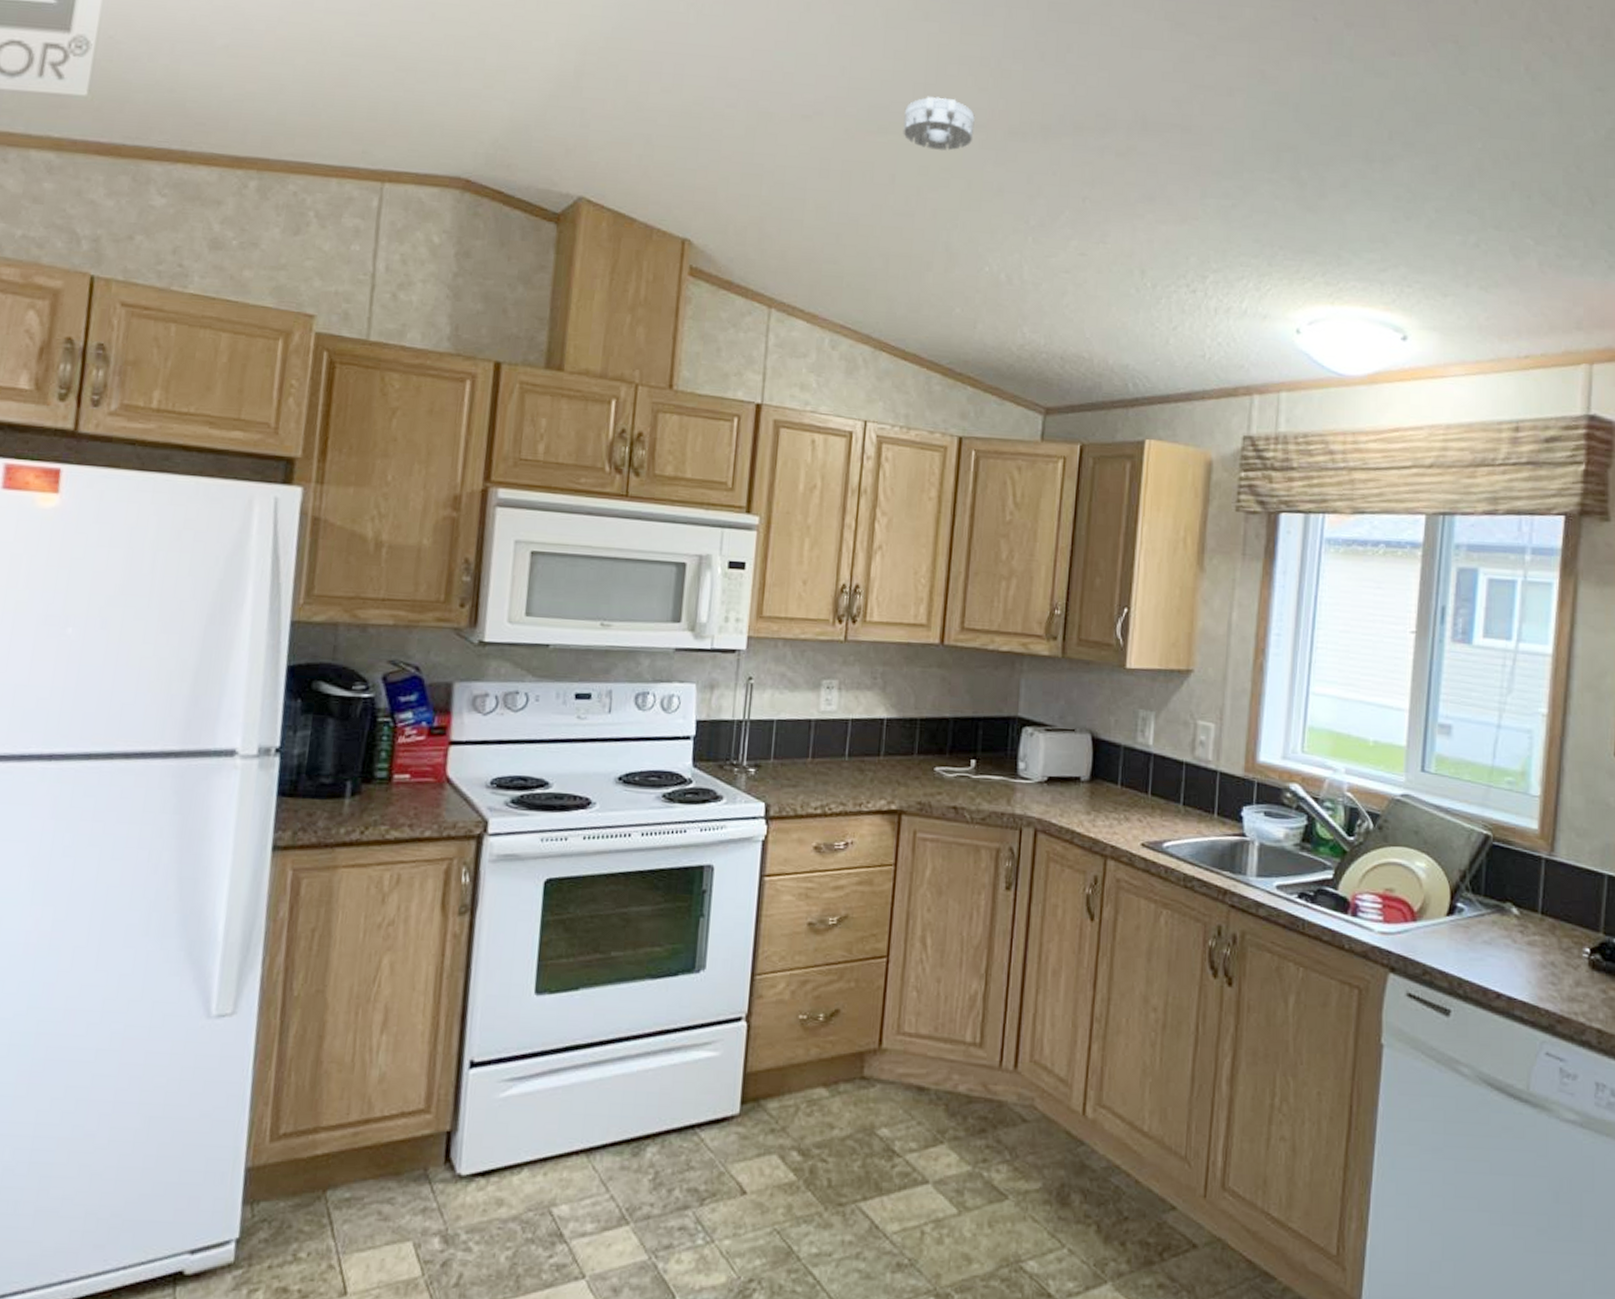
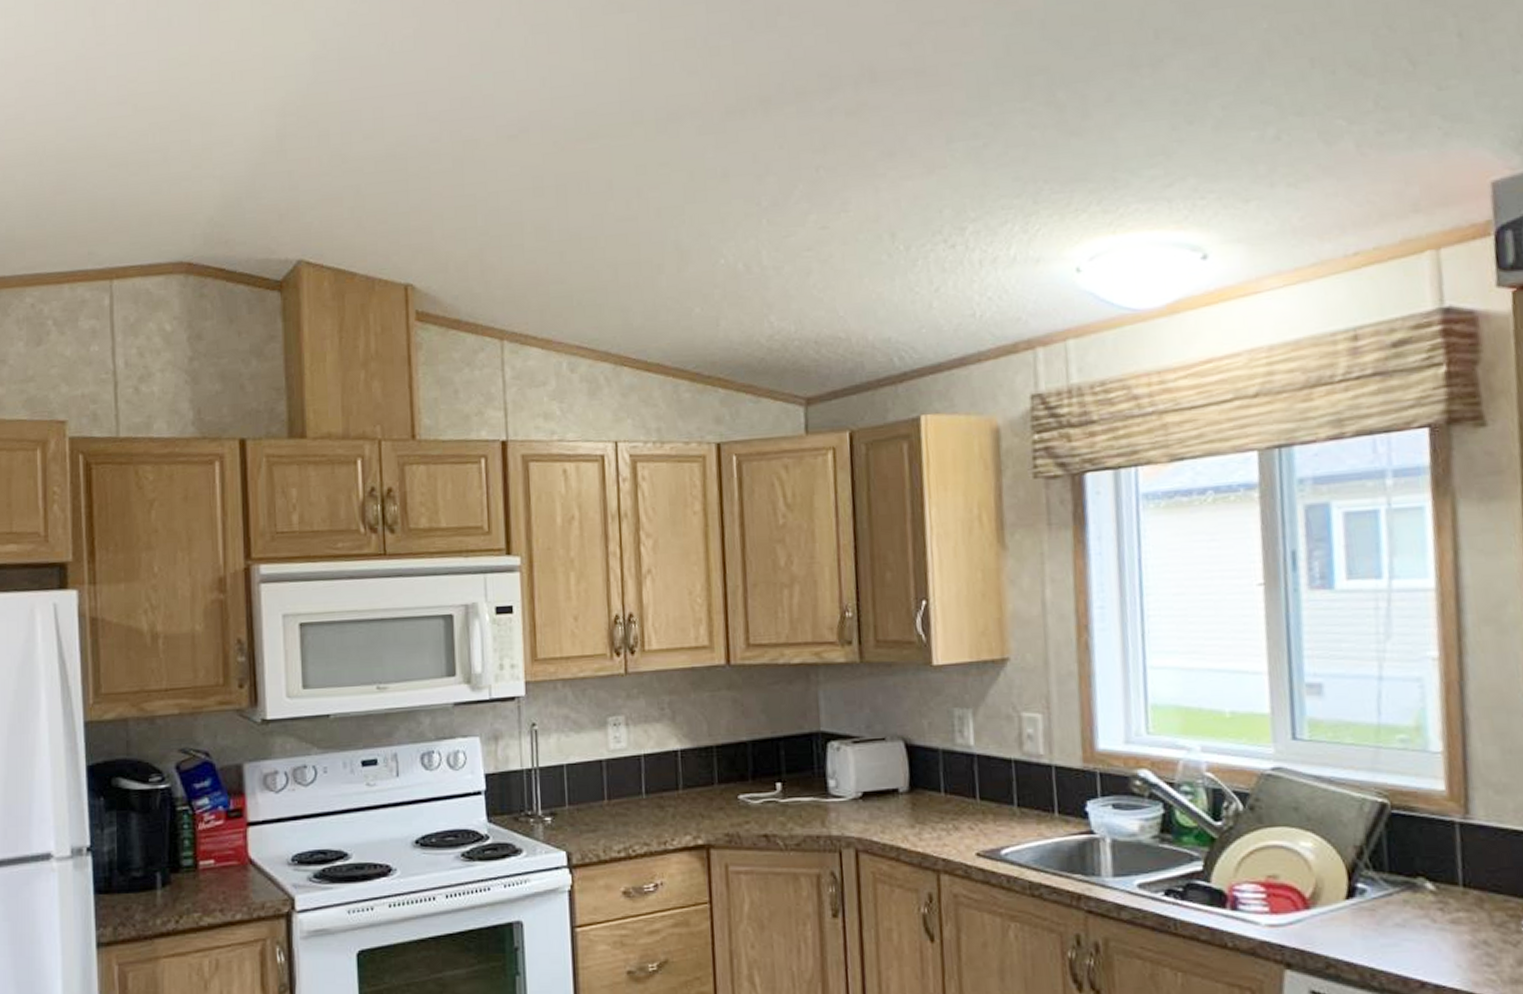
smoke detector: present [903,96,975,151] -> none [612,89,689,146]

